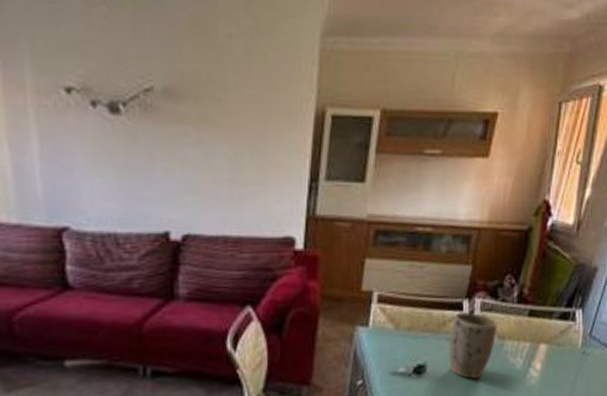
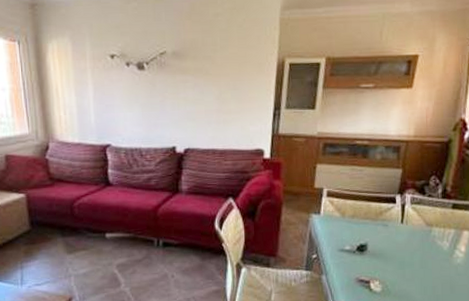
plant pot: present [448,311,497,380] -> none [385,204,426,258]

